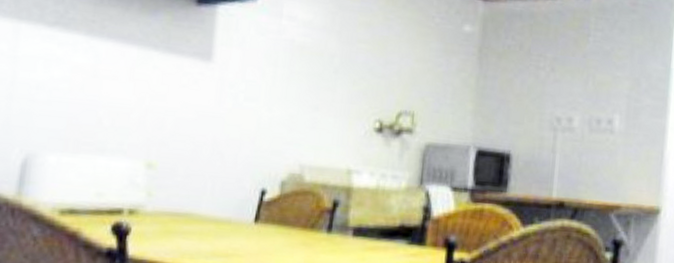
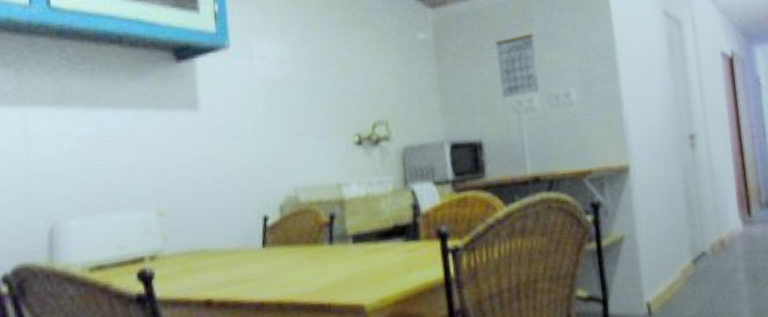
calendar: none [540,35,588,113] -> present [495,24,540,99]

